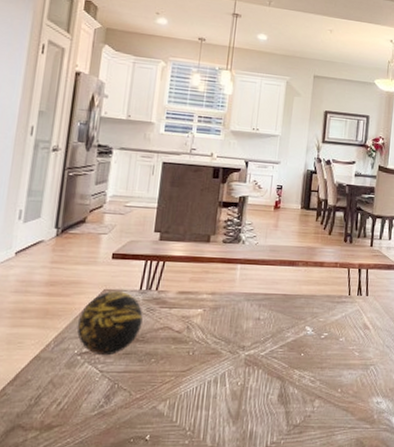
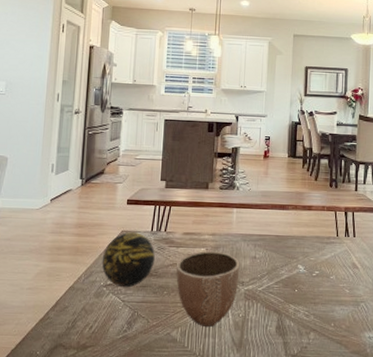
decorative bowl: none [167,312,242,399] -> present [176,251,240,328]

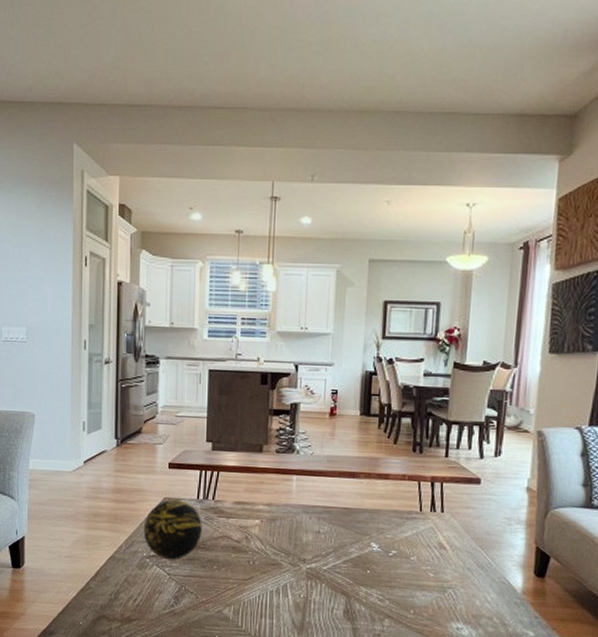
decorative bowl: present [176,251,240,328] -> none [227,523,301,607]

